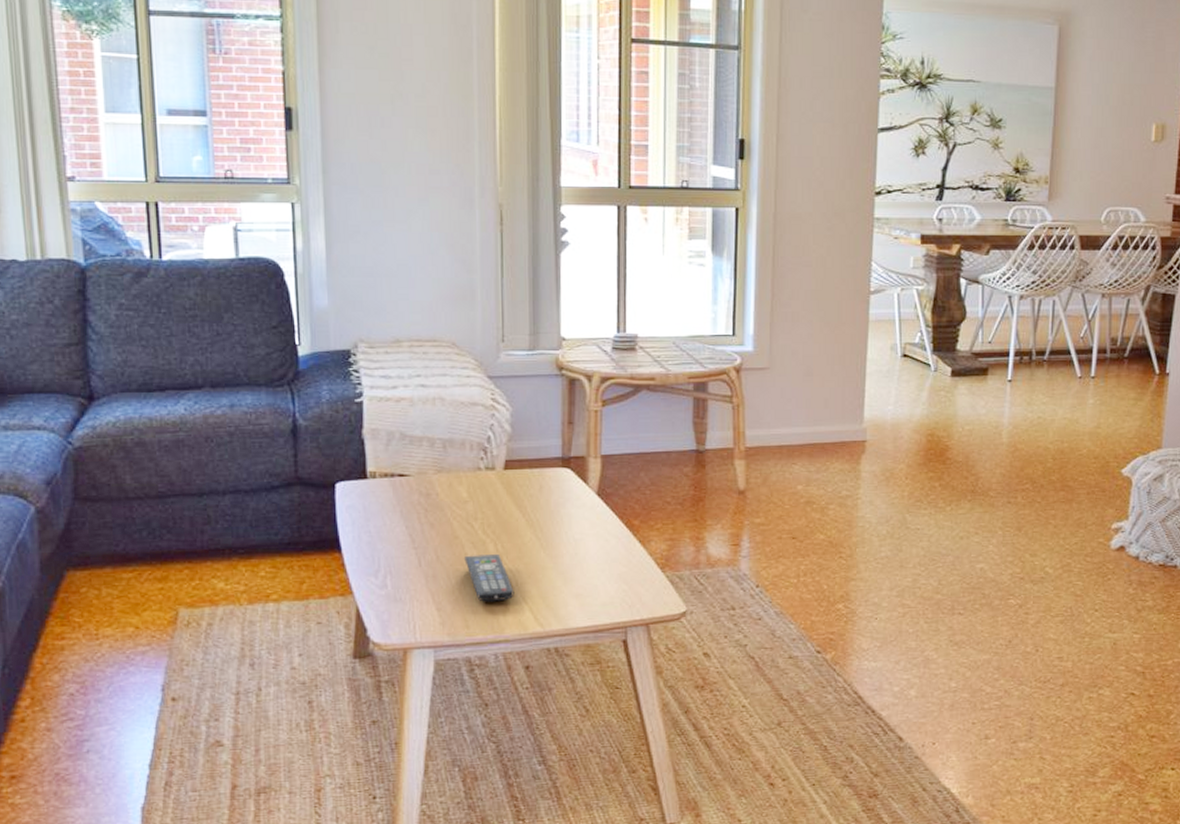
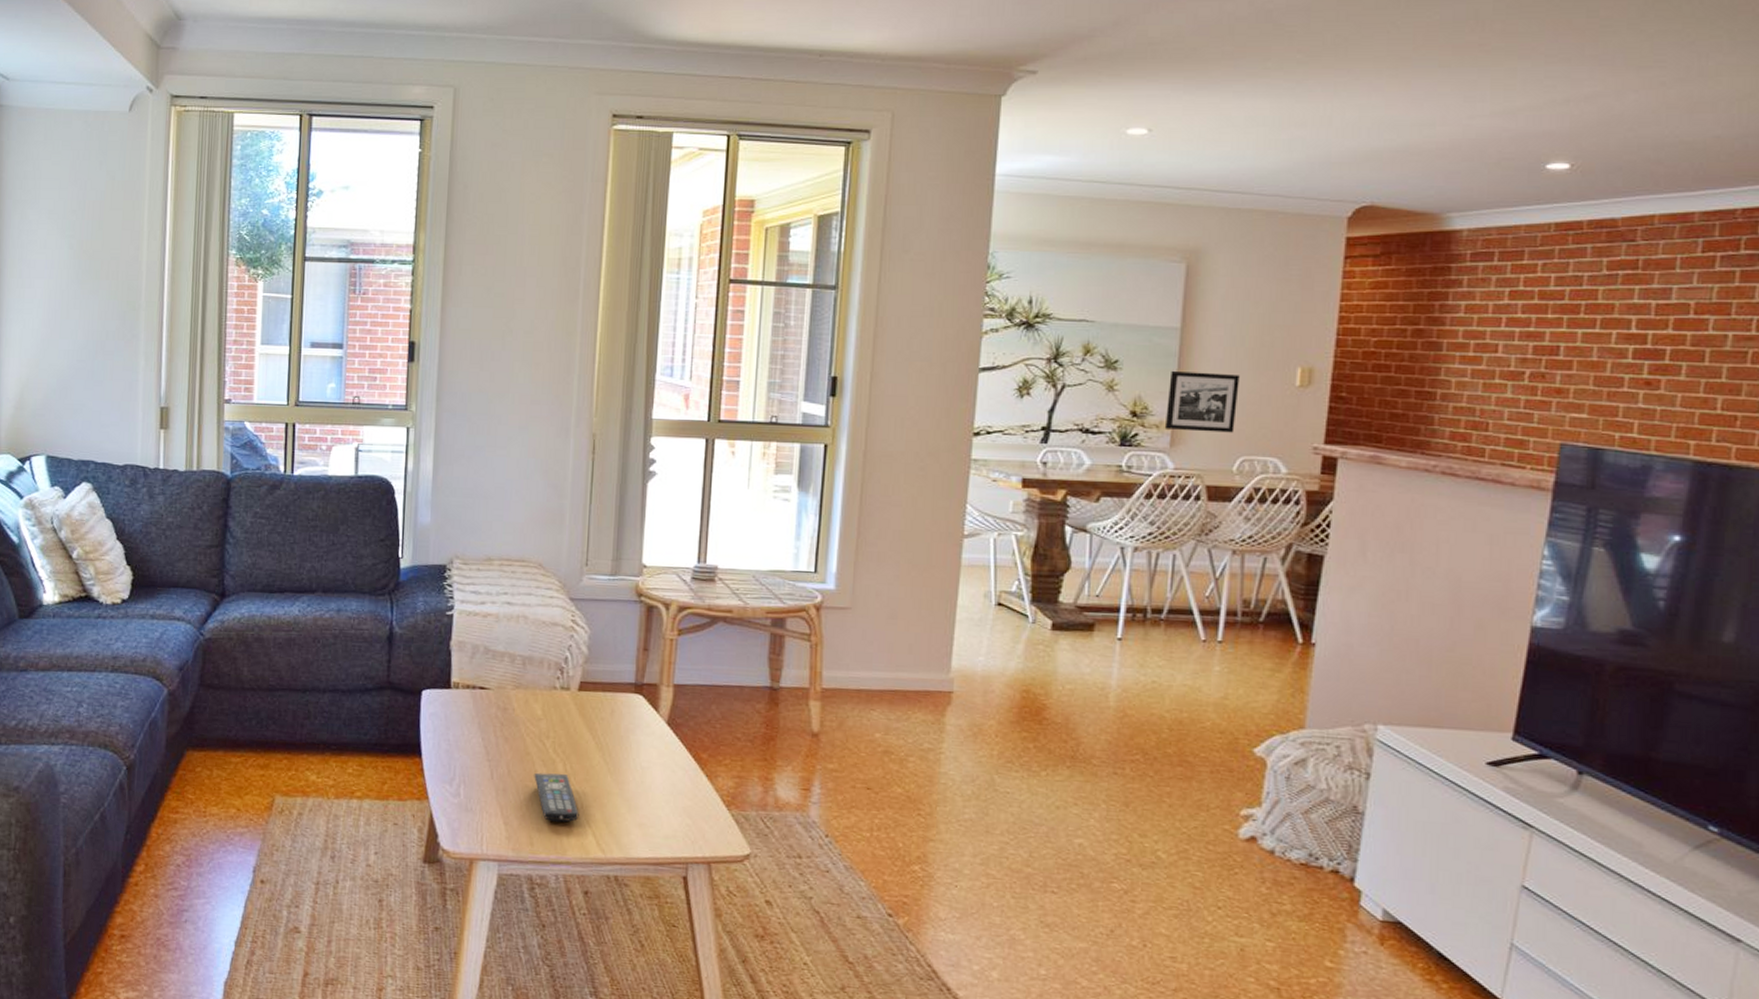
picture frame: none [1043,128,1105,186] -> present [1164,370,1240,433]

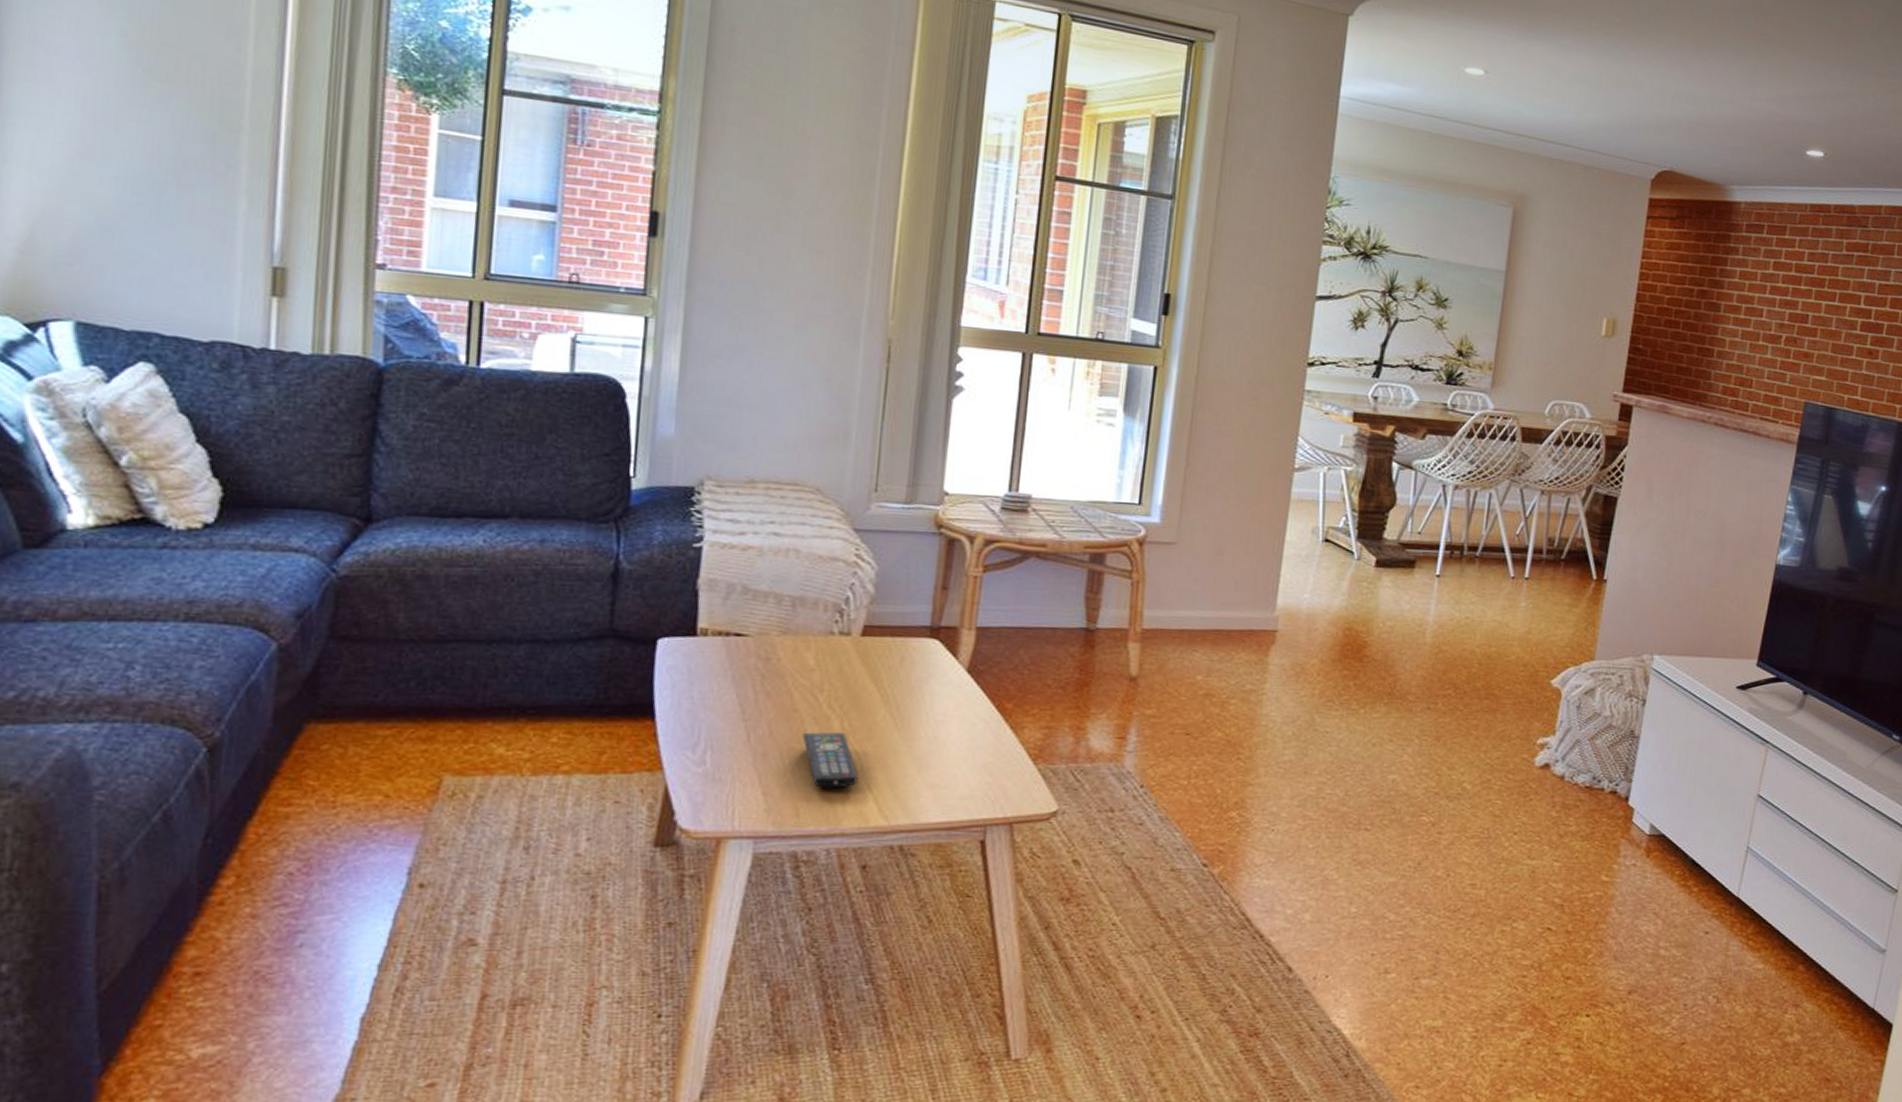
picture frame: present [1164,370,1240,433] -> none [1487,312,1555,377]

